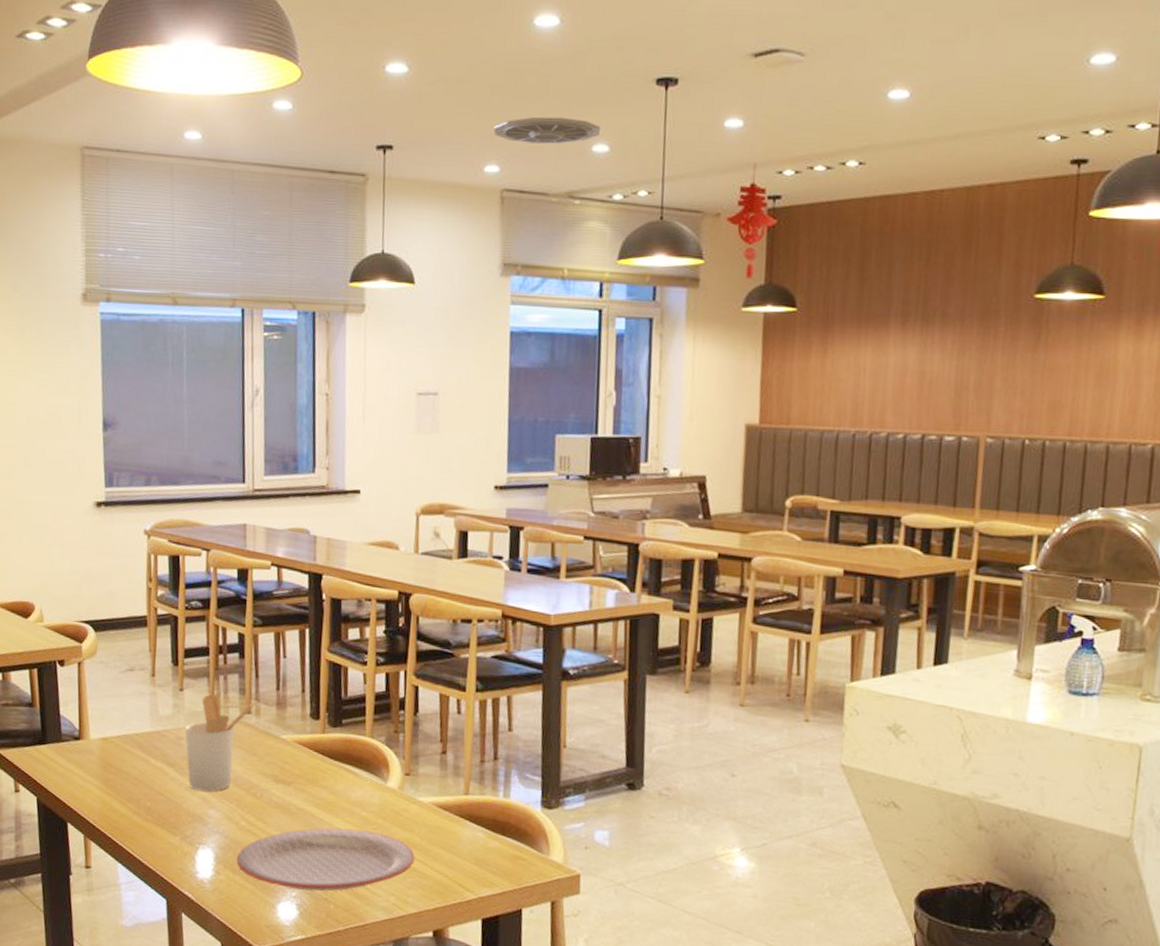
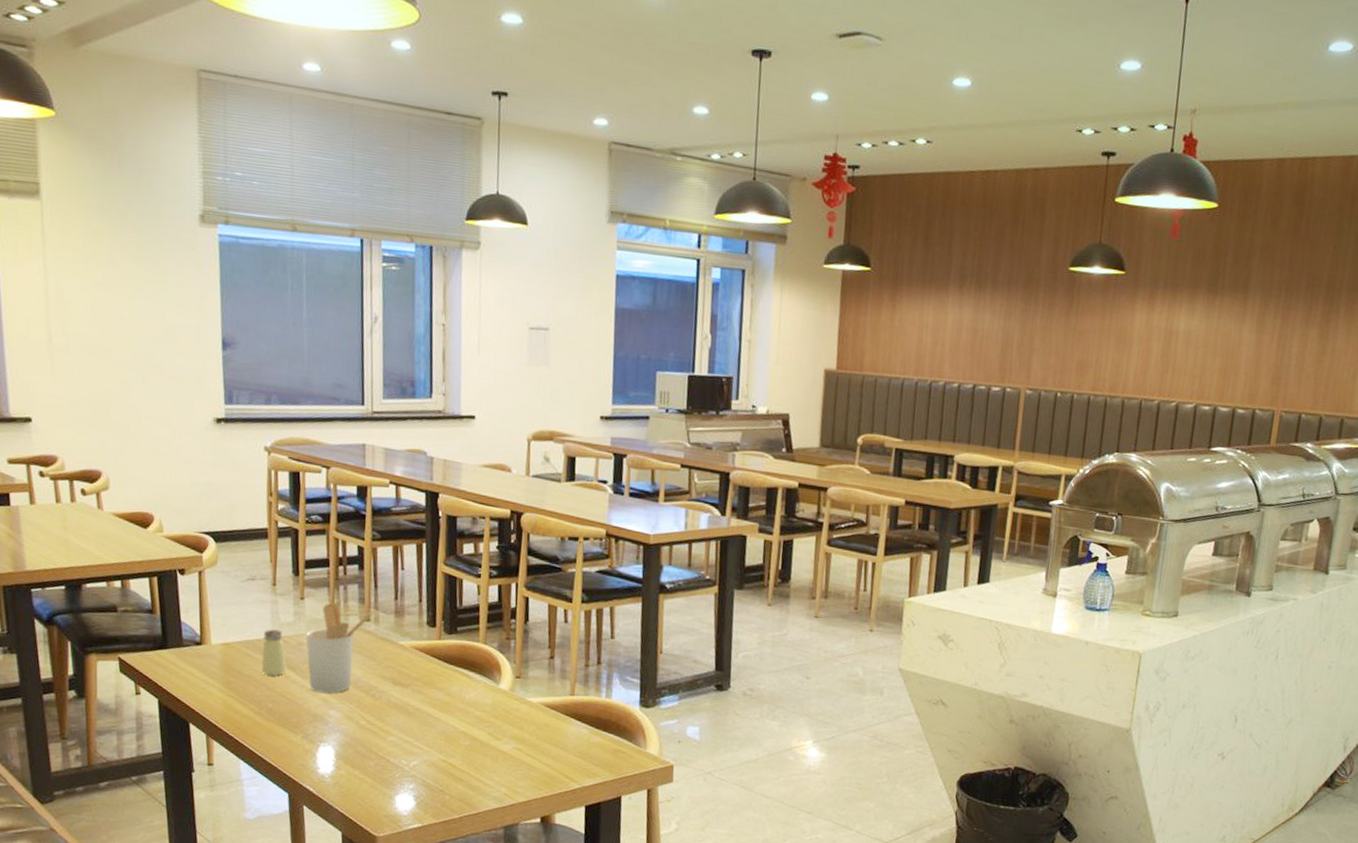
saltshaker: none [139,723,165,772] -> present [261,629,287,676]
plate: present [237,828,415,892] -> none [357,726,525,784]
ceiling vent: present [493,116,601,144] -> none [603,76,702,104]

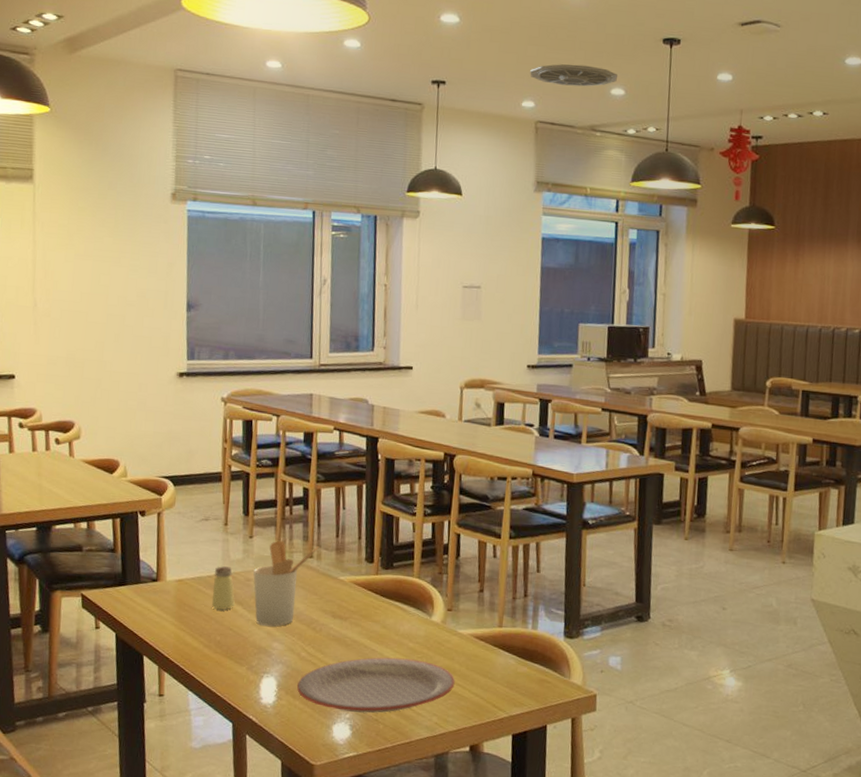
plate: none [357,726,525,784] -> present [297,657,455,714]
ceiling vent: none [603,76,702,104] -> present [530,64,618,87]

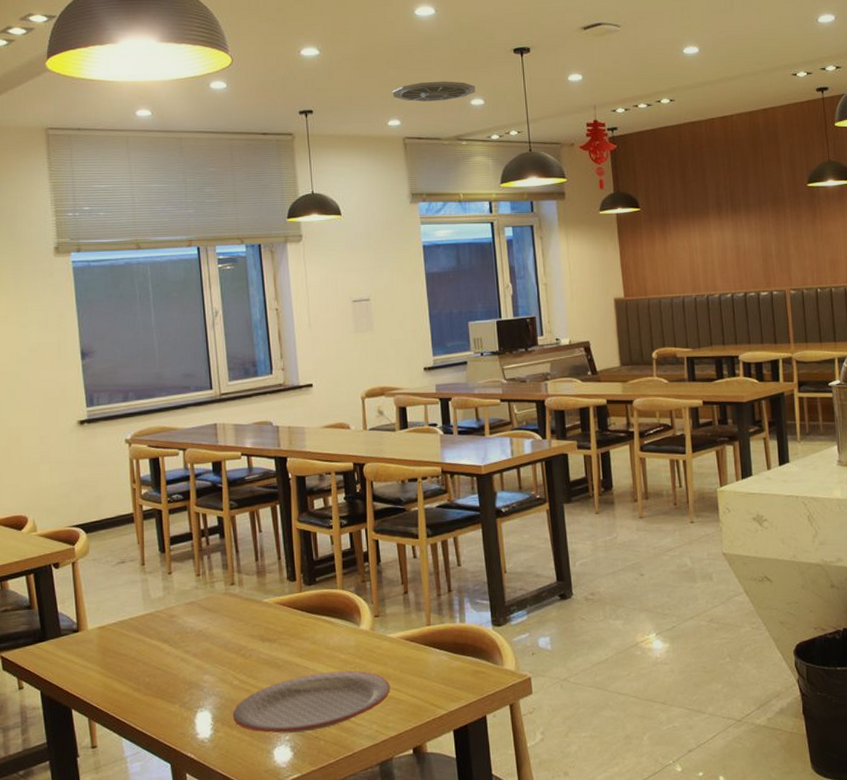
saltshaker: present [211,566,235,610] -> none [136,606,160,651]
utensil holder: present [253,540,319,626] -> none [176,572,240,660]

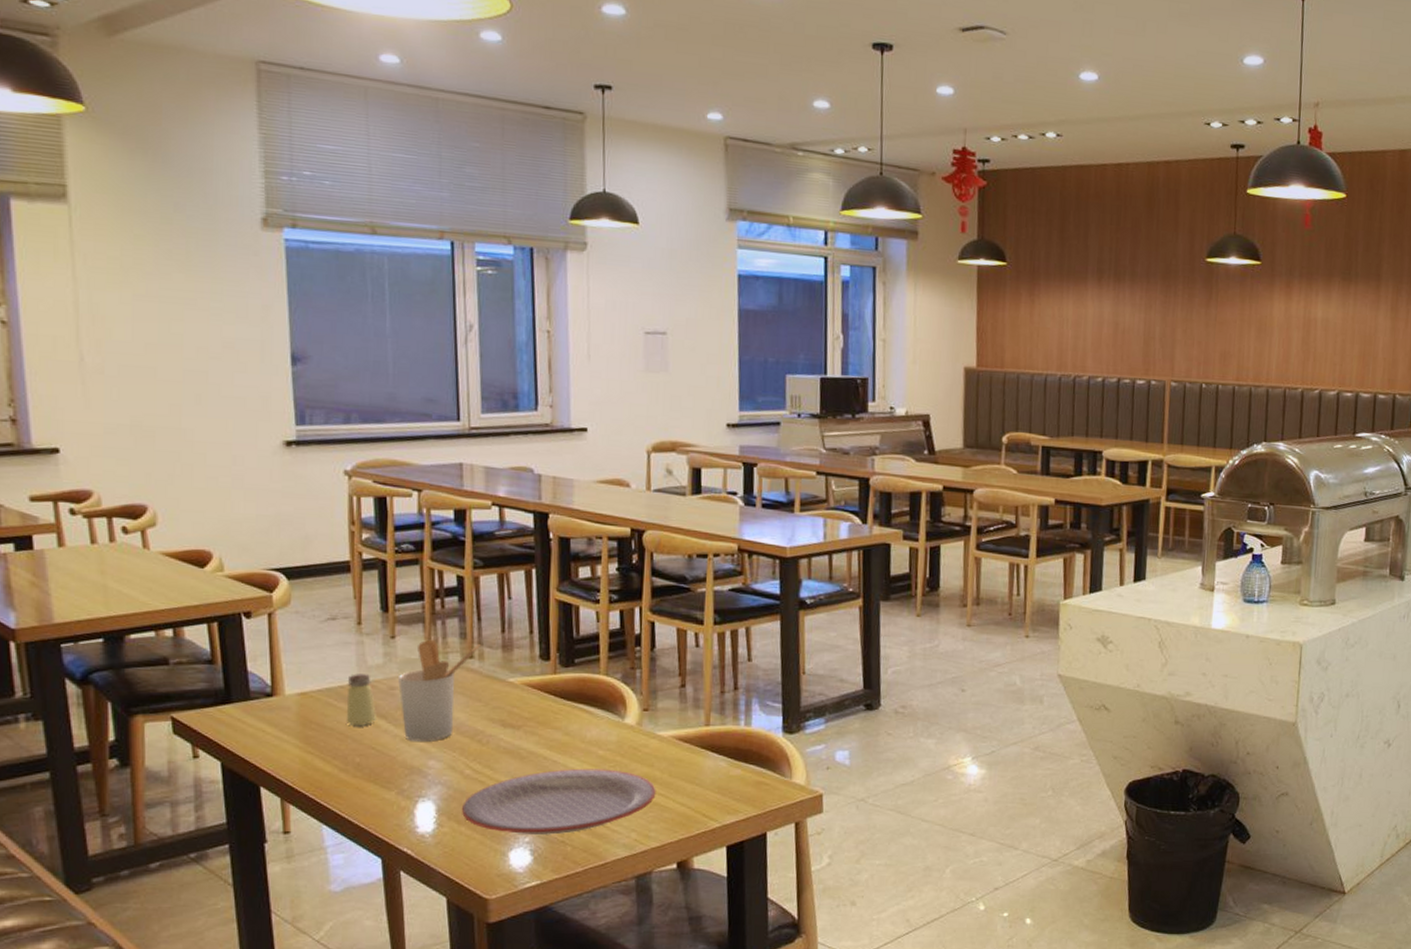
saltshaker: none [136,606,160,651] -> present [346,674,376,726]
utensil holder: none [176,572,240,660] -> present [398,639,481,742]
ceiling vent: present [392,81,476,102] -> none [715,69,822,98]

